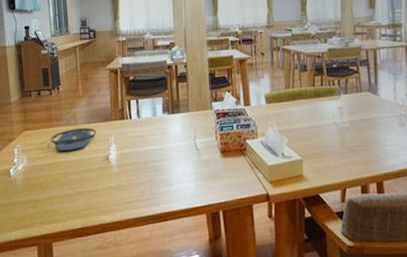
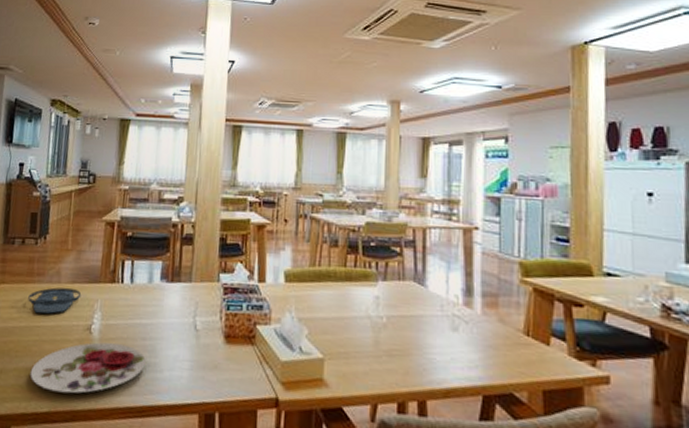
plate: none [62,168,158,211] -> present [30,342,146,394]

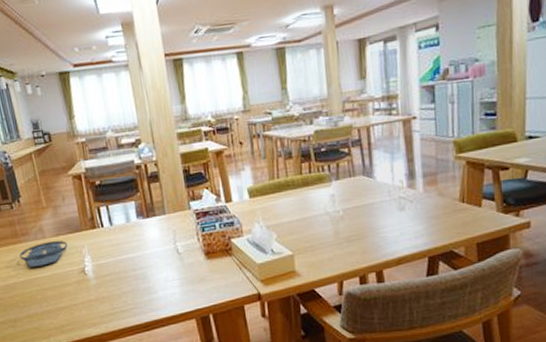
plate: present [30,342,146,394] -> none [41,278,141,327]

